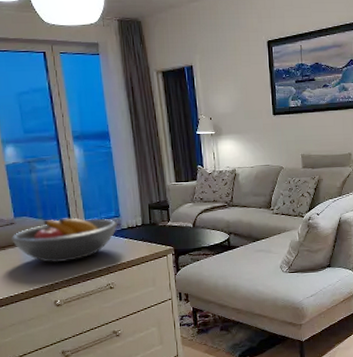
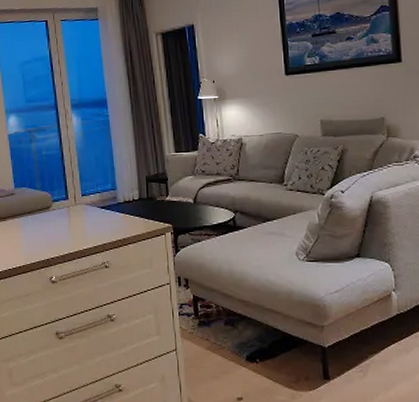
fruit bowl: present [10,217,118,263] -> none [11,189,114,237]

